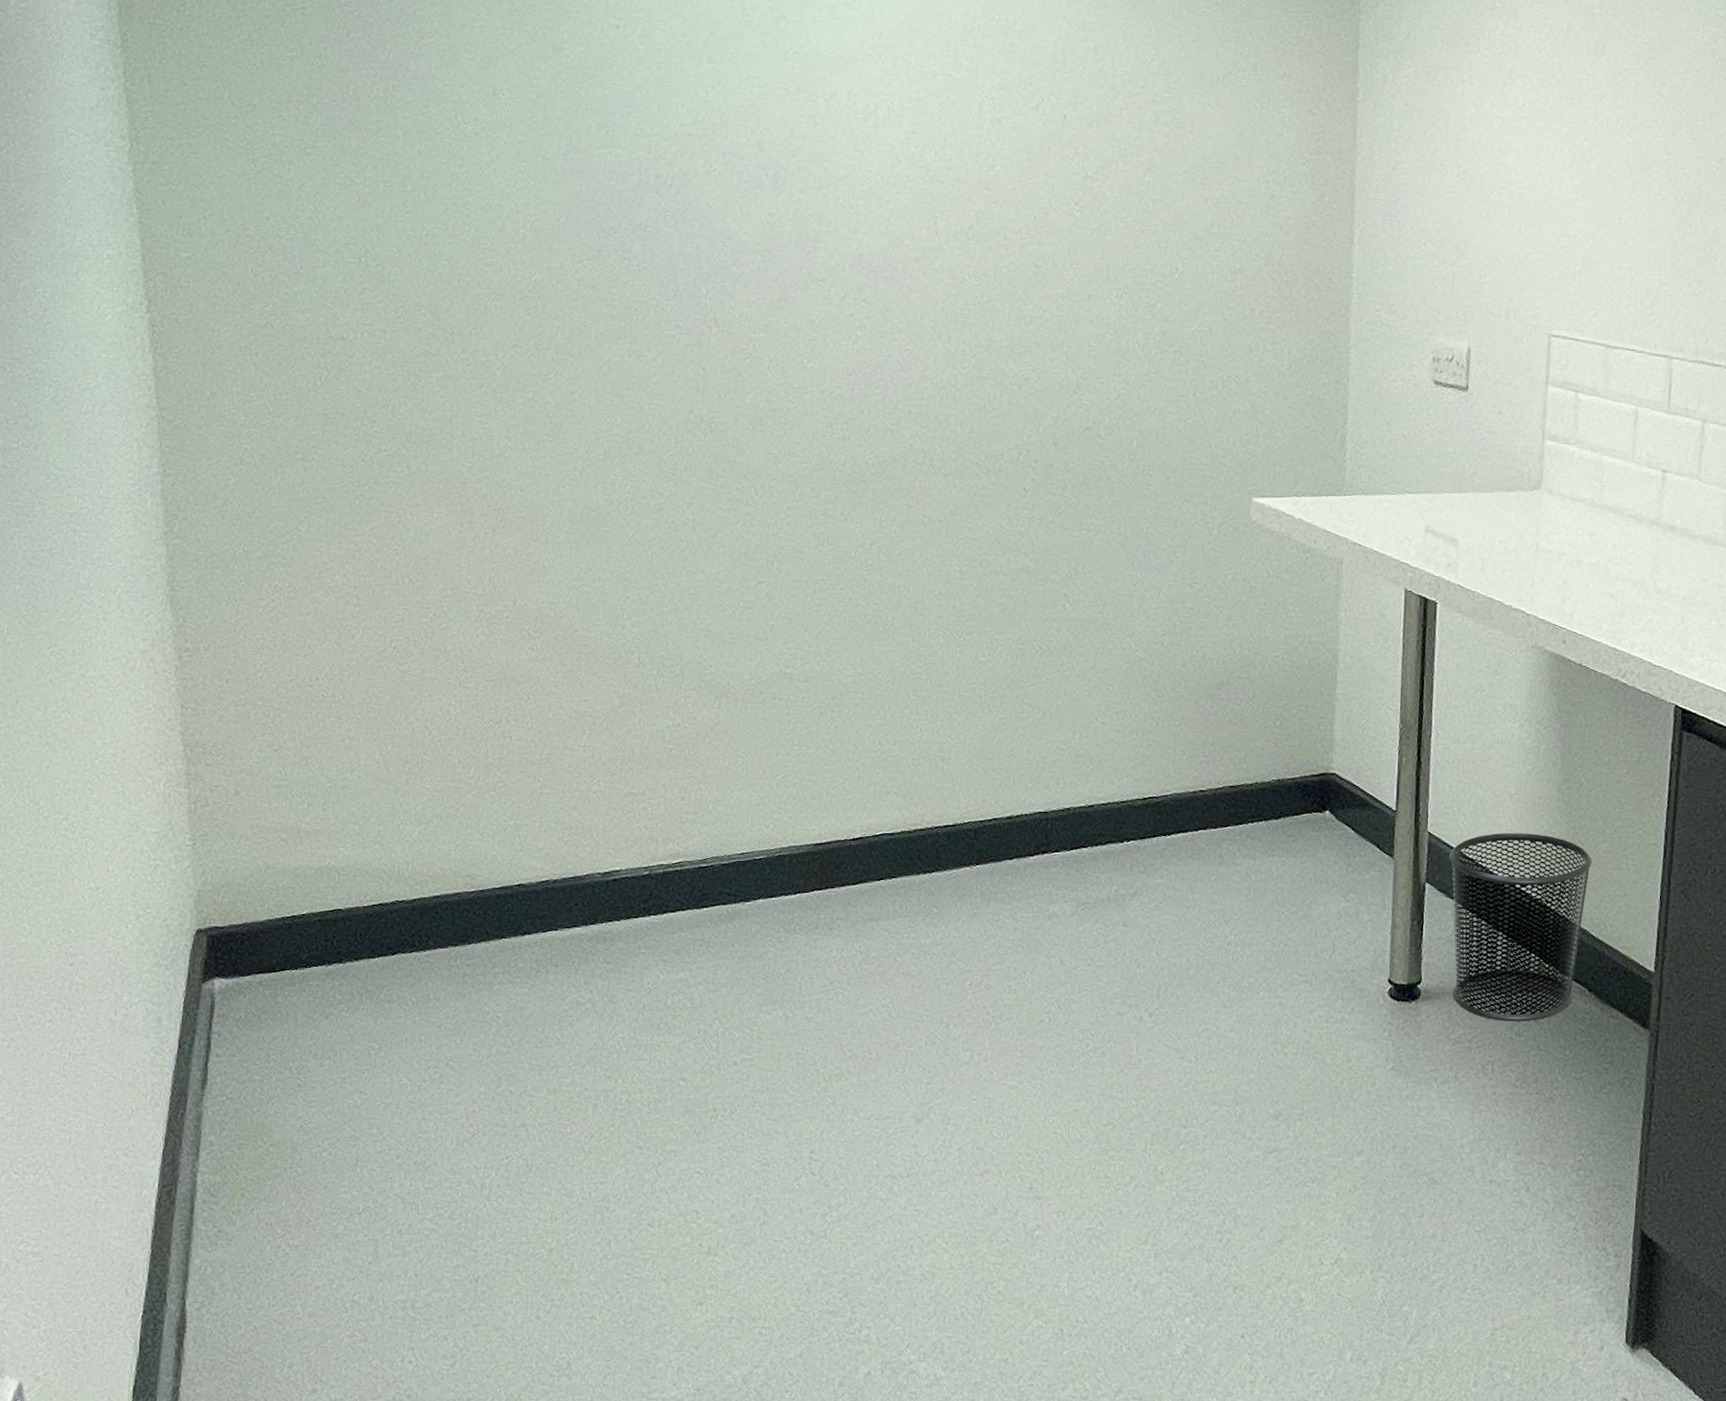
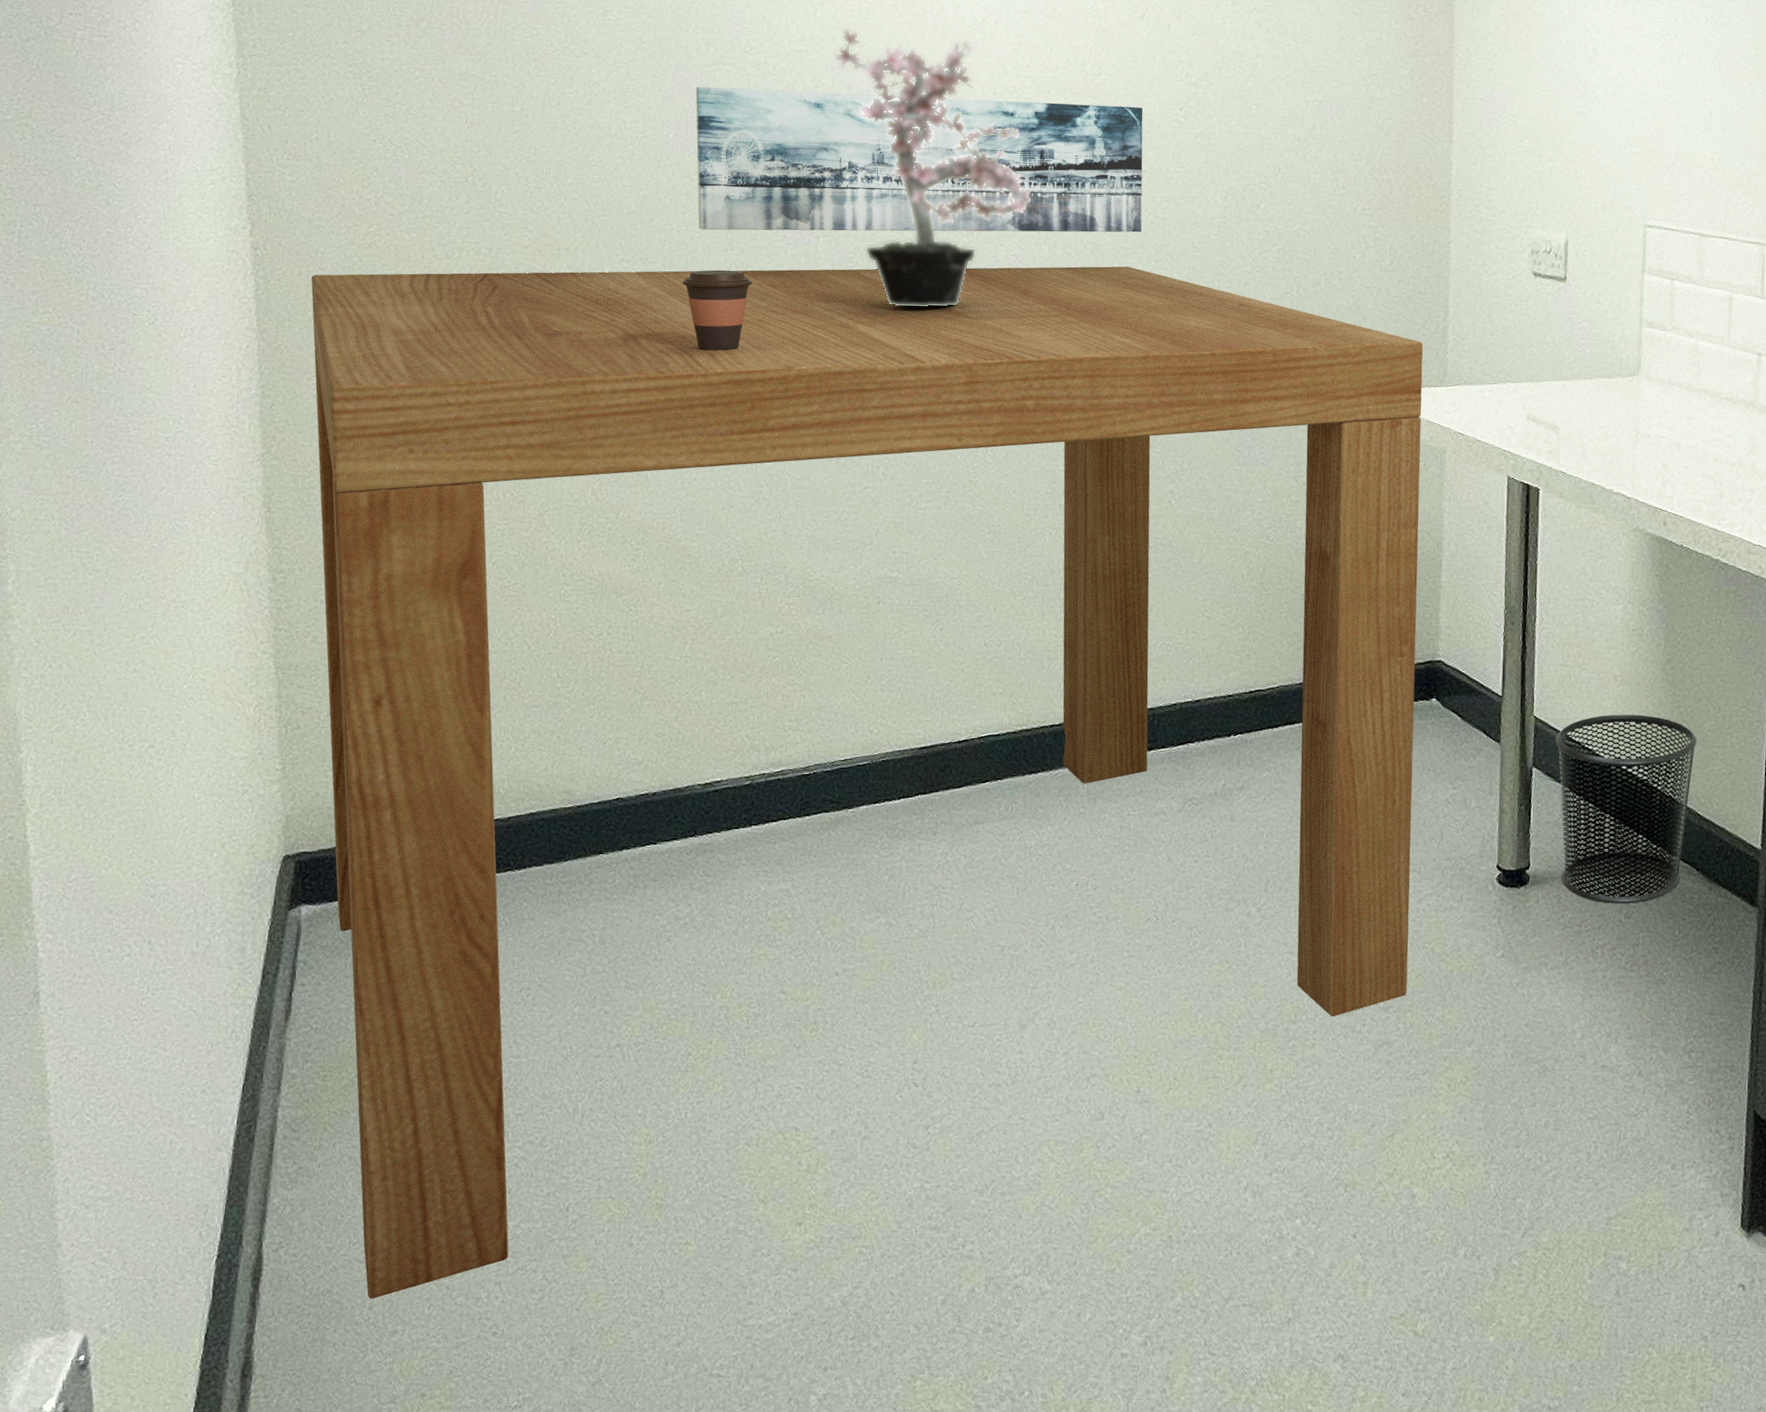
table: none [208,353,1321,1359] -> present [311,266,1423,1299]
coffee cup: none [576,357,646,441] -> present [682,269,753,351]
wall art: none [587,169,1039,330] -> present [695,86,1143,233]
potted plant: none [725,112,925,401] -> present [834,28,1031,307]

